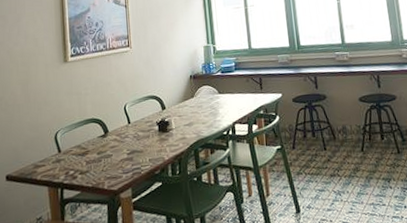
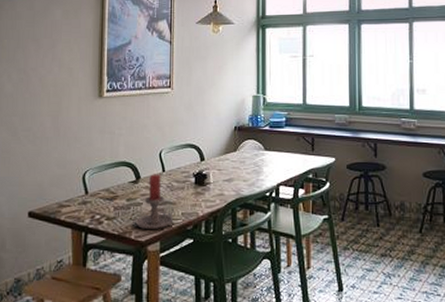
candle holder: none [107,126,143,179] -> present [135,174,175,230]

